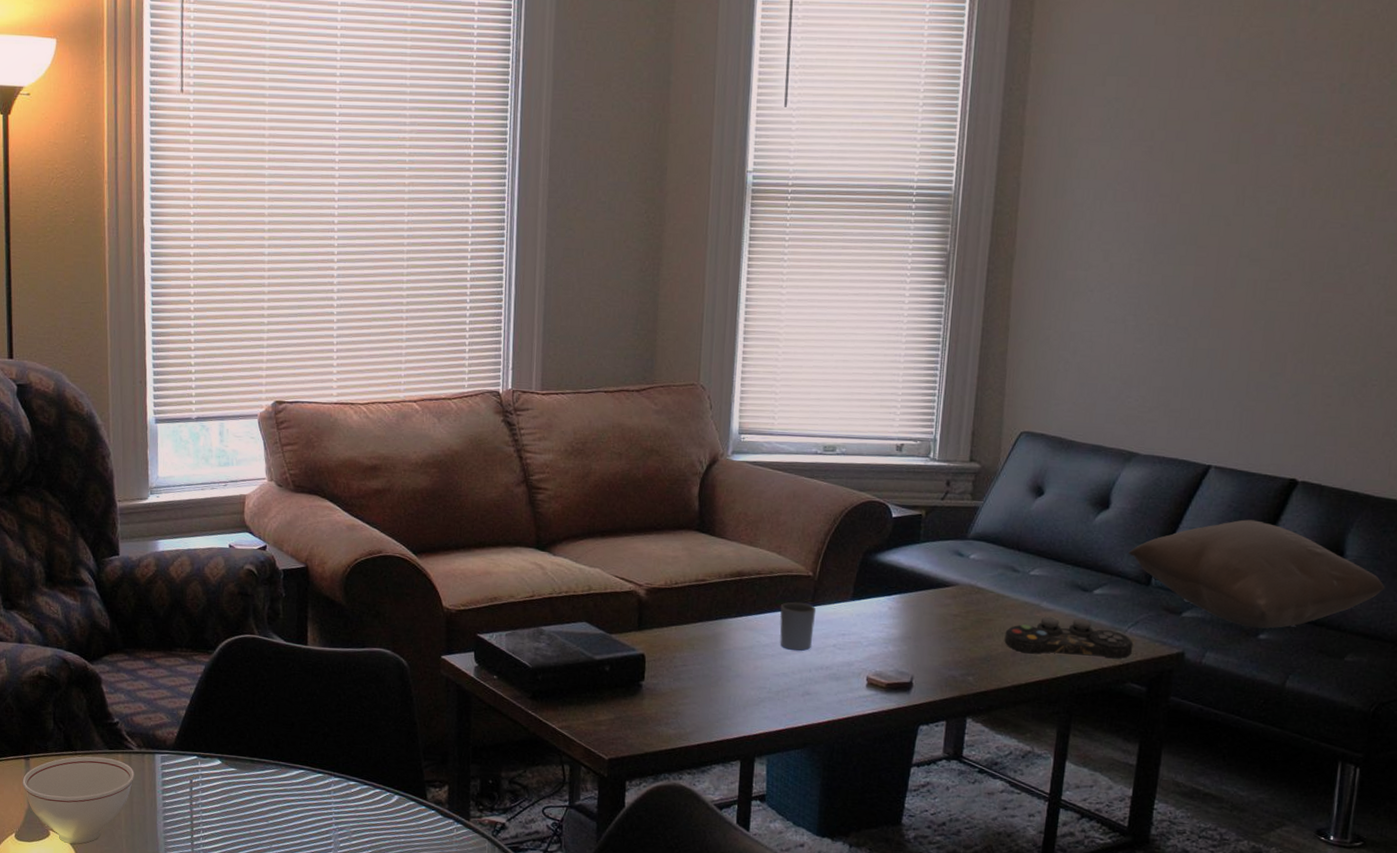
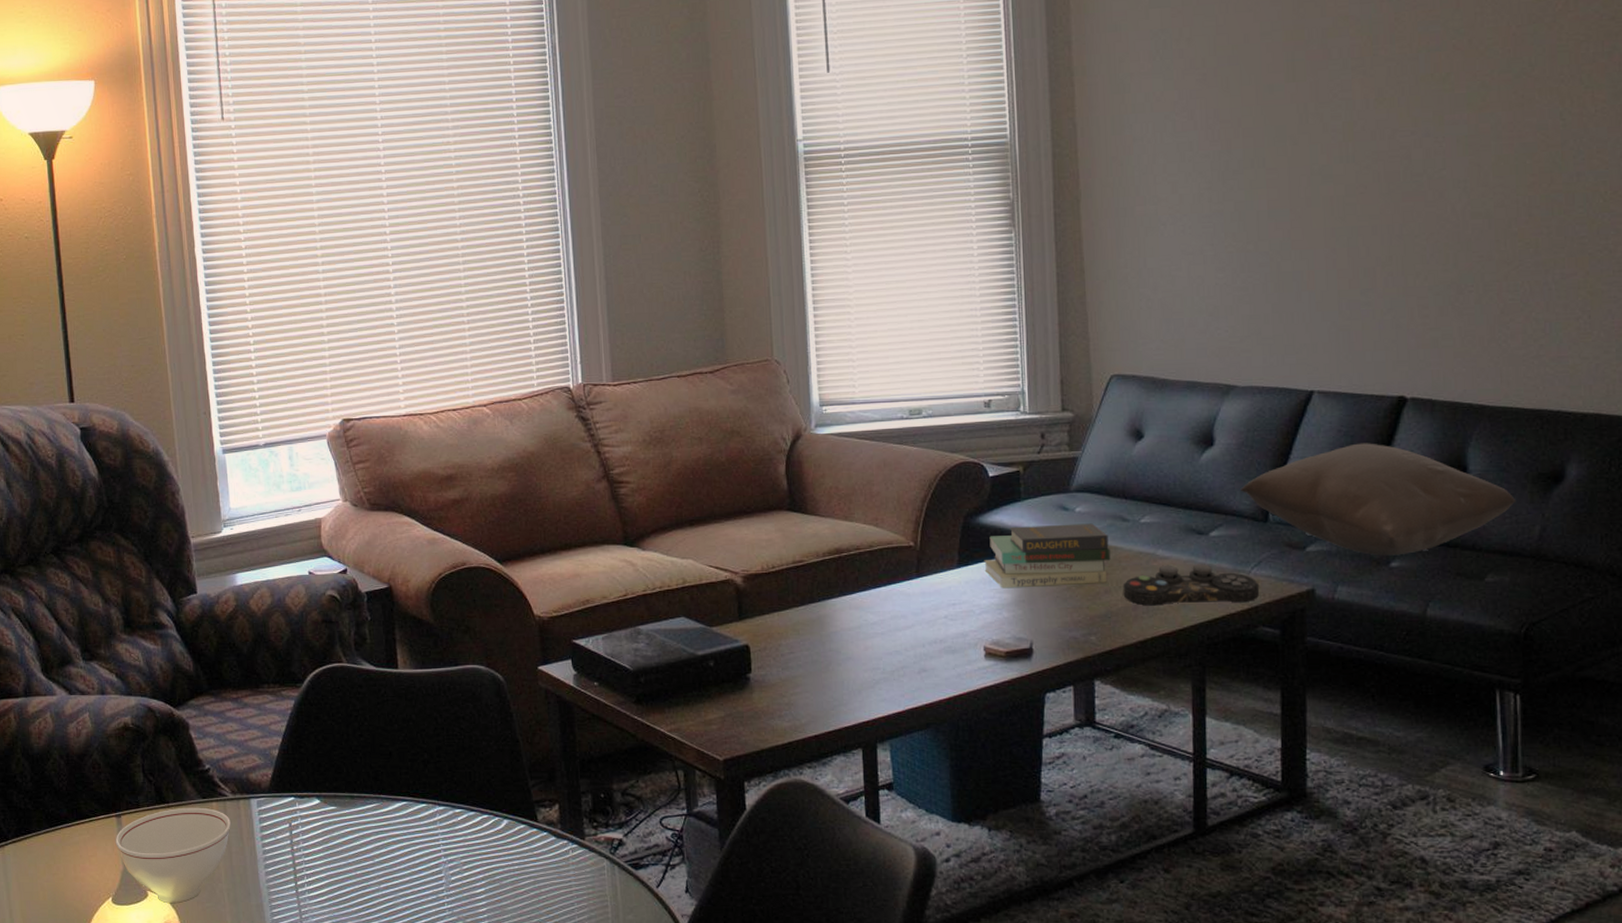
mug: present [780,602,817,651] -> none [884,574,923,627]
books: none [876,567,998,629] -> present [984,523,1111,589]

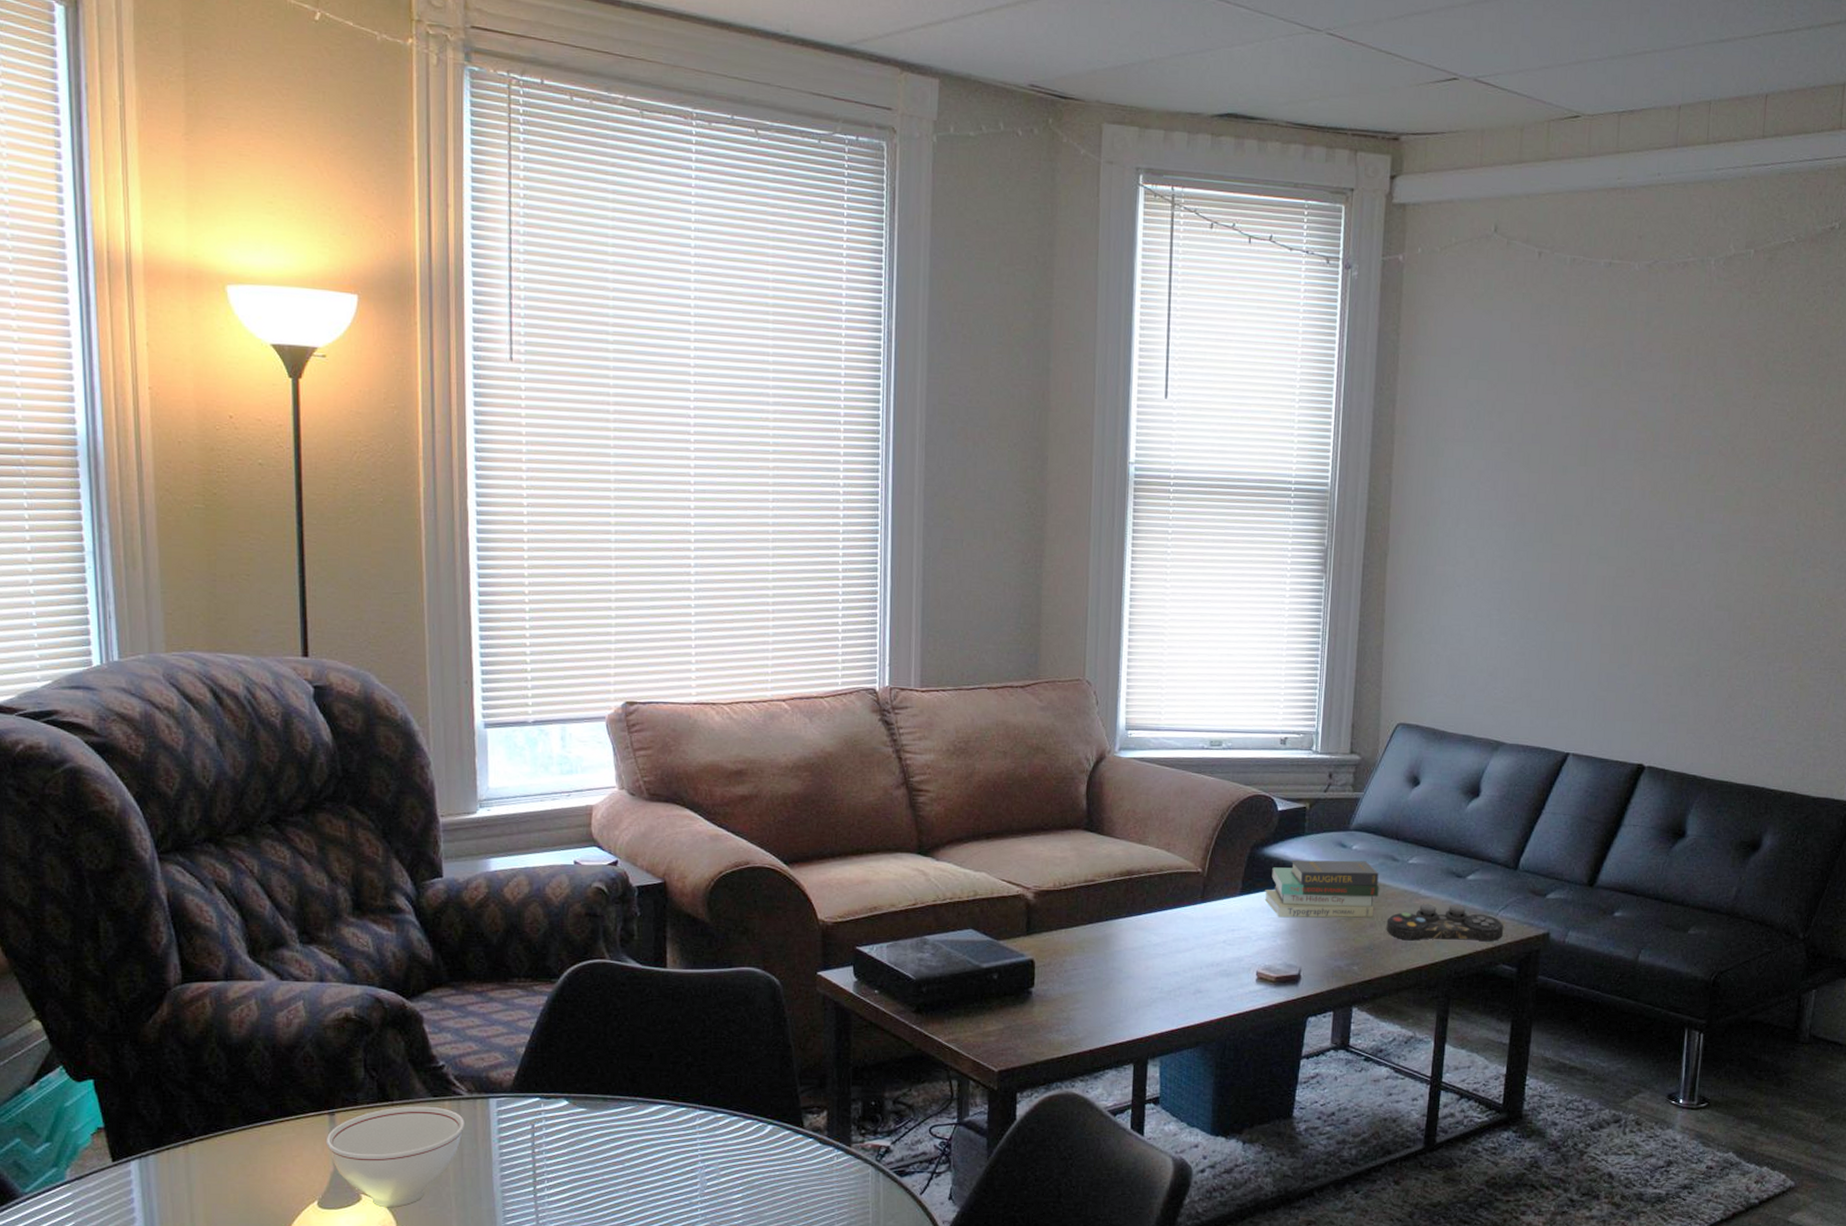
pillow: present [1240,443,1516,556] -> none [1498,803,1721,907]

